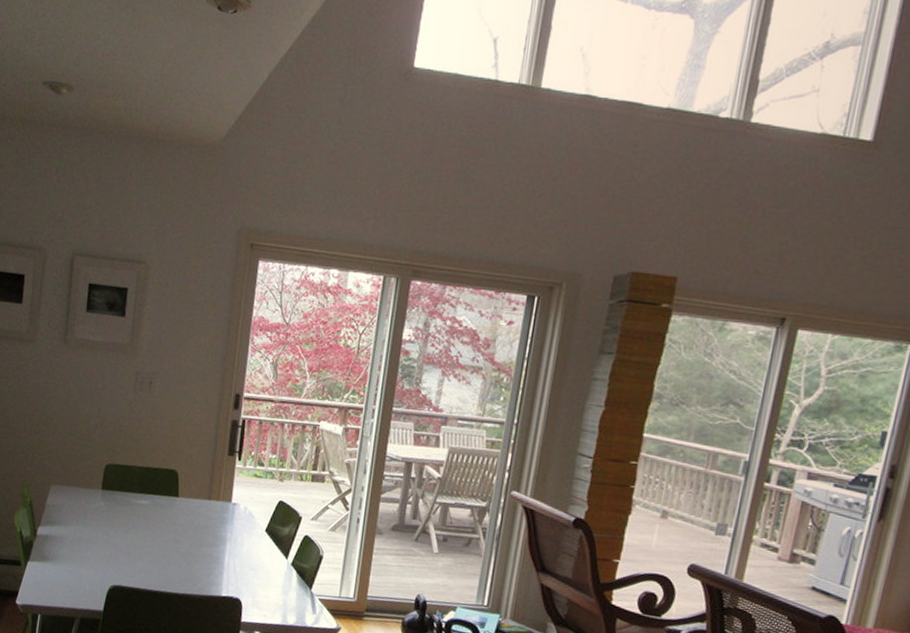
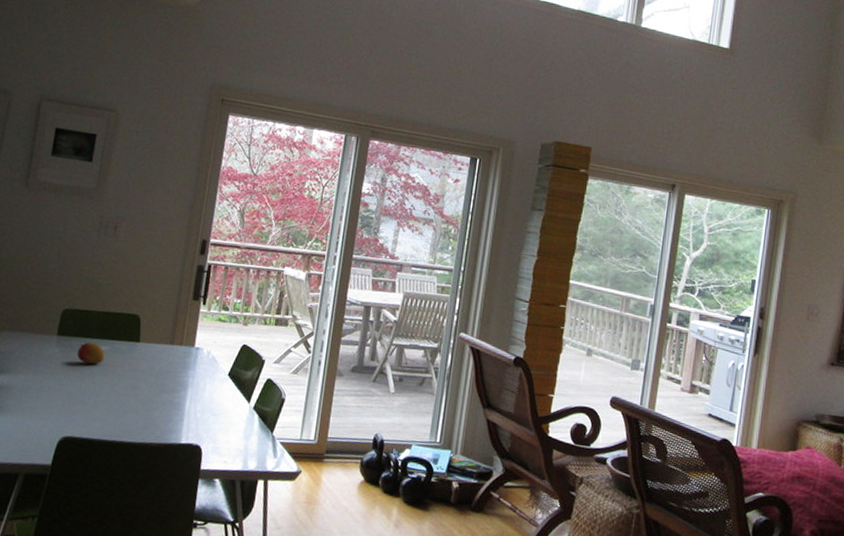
fruit: none [120,496,147,518] -> present [77,341,105,364]

